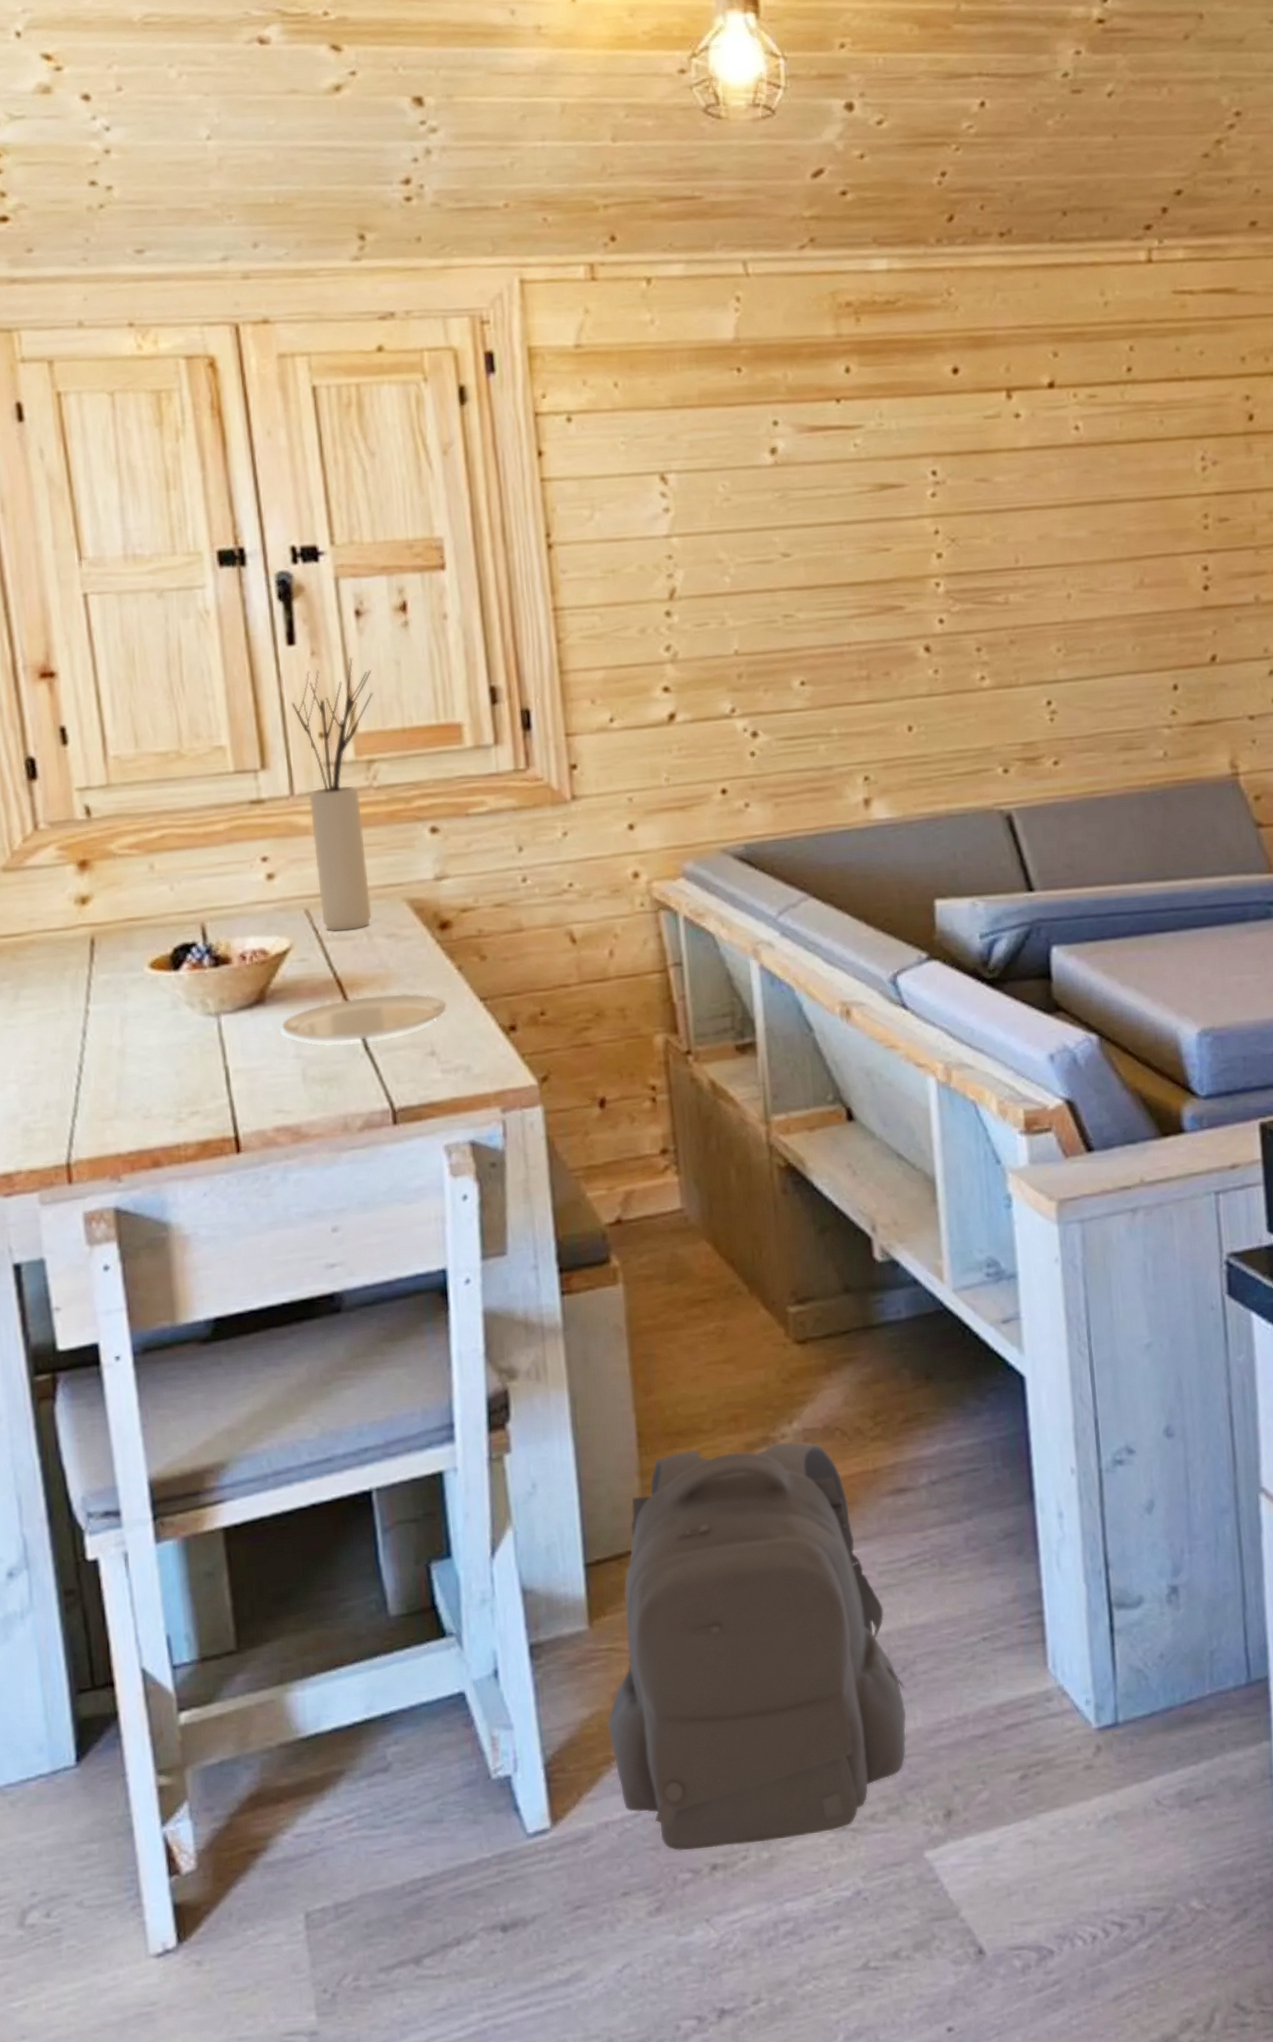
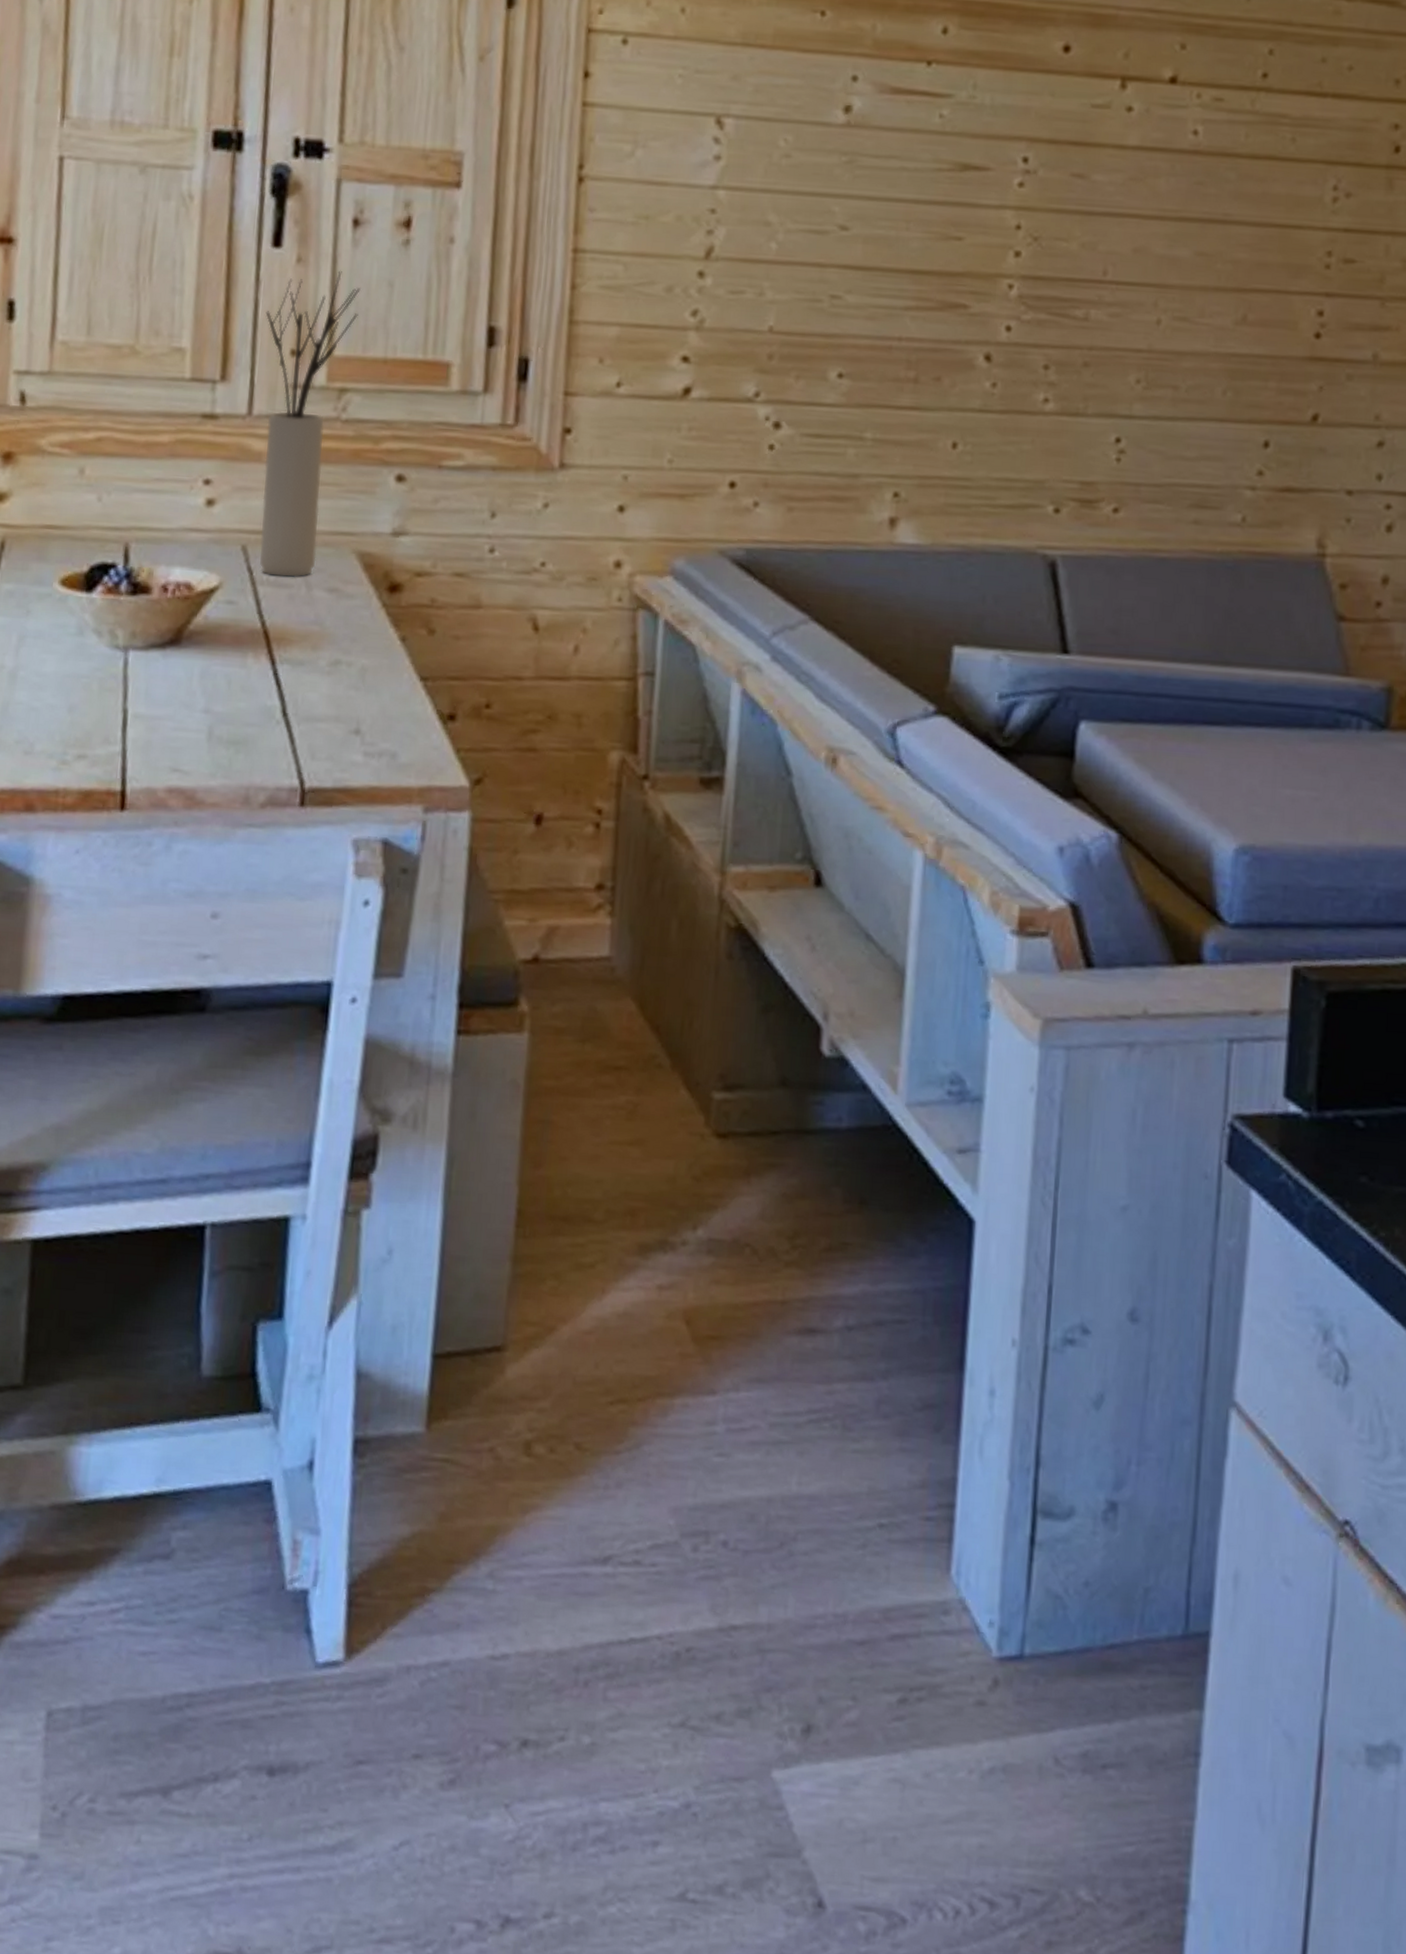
plate: present [281,993,448,1043] -> none [194,654,383,705]
backpack: present [607,1441,907,1851] -> none [428,1240,779,1726]

